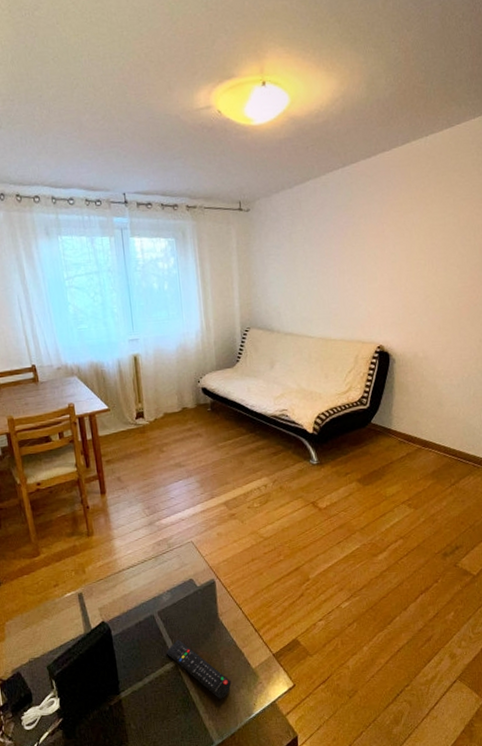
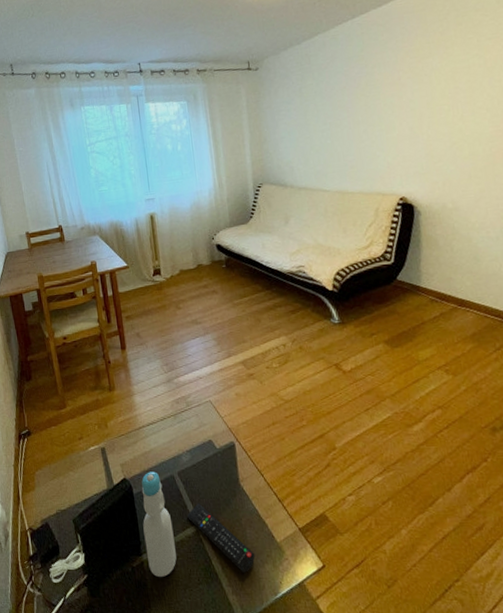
bottle: none [120,613,155,712] -> present [141,471,177,577]

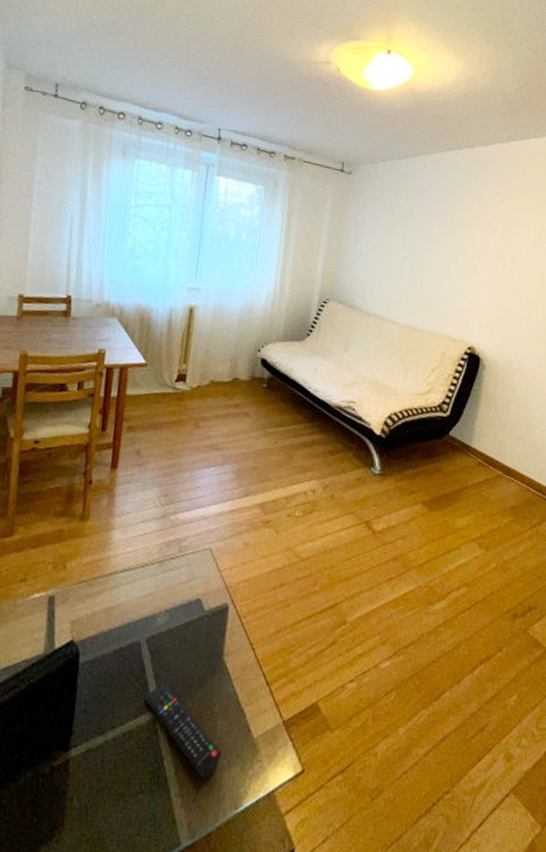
bottle: present [141,471,177,577] -> none [75,634,124,782]

